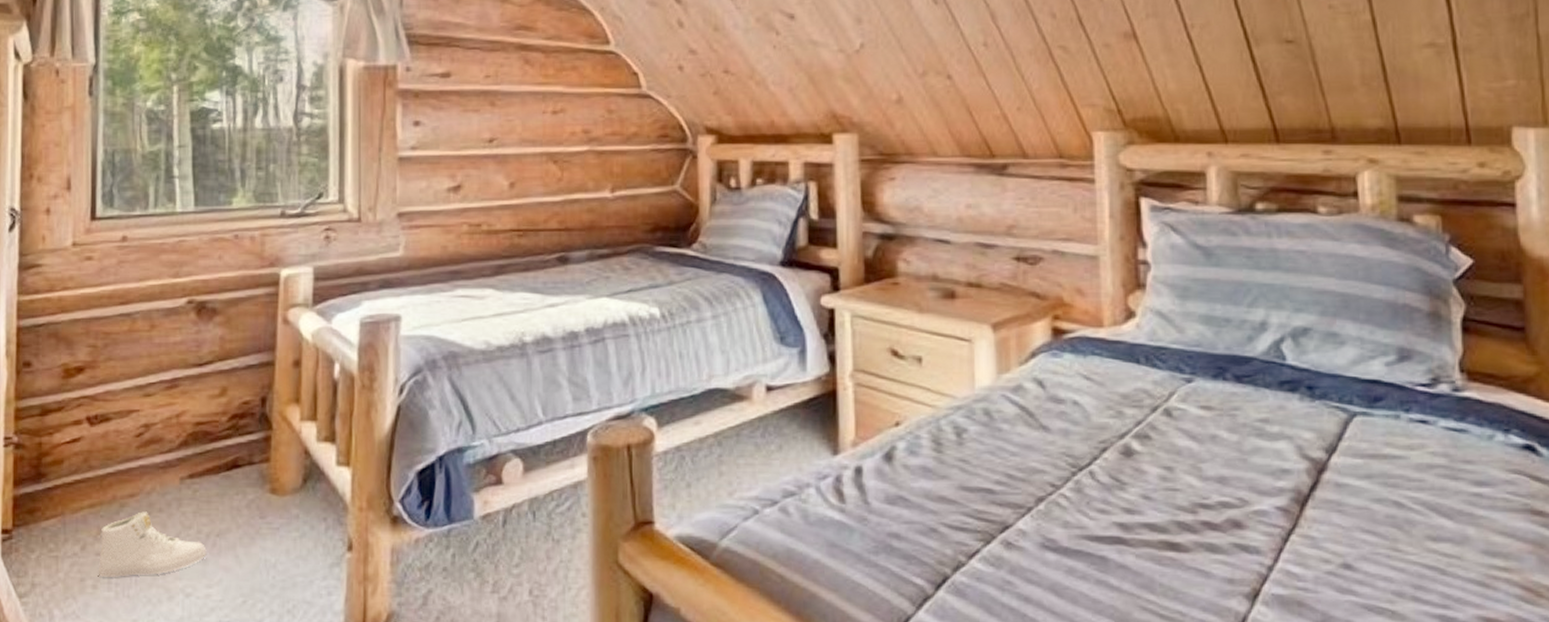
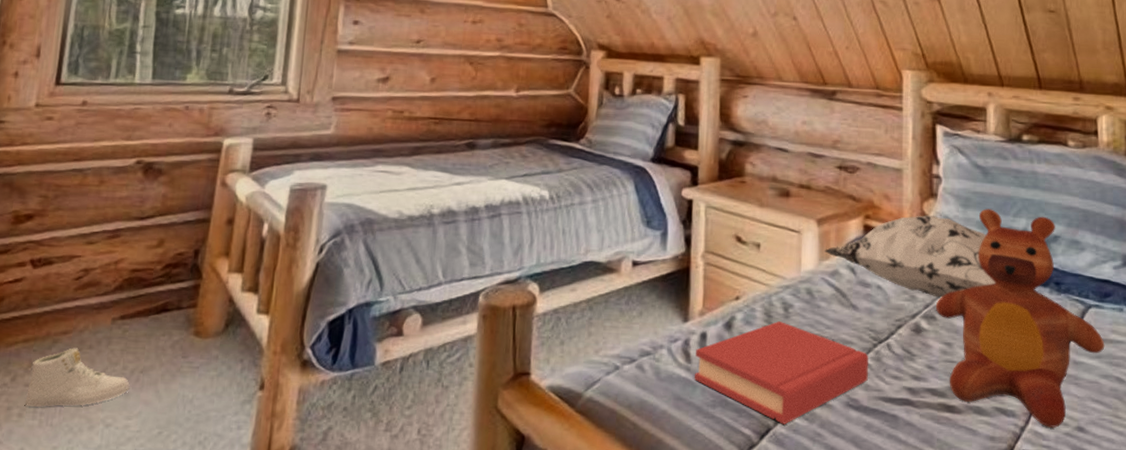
hardback book: none [850,450,1068,572] -> present [695,321,869,424]
decorative pillow: none [1002,311,1227,411] -> present [824,215,996,297]
teddy bear: none [1150,299,1377,567] -> present [935,209,1105,429]

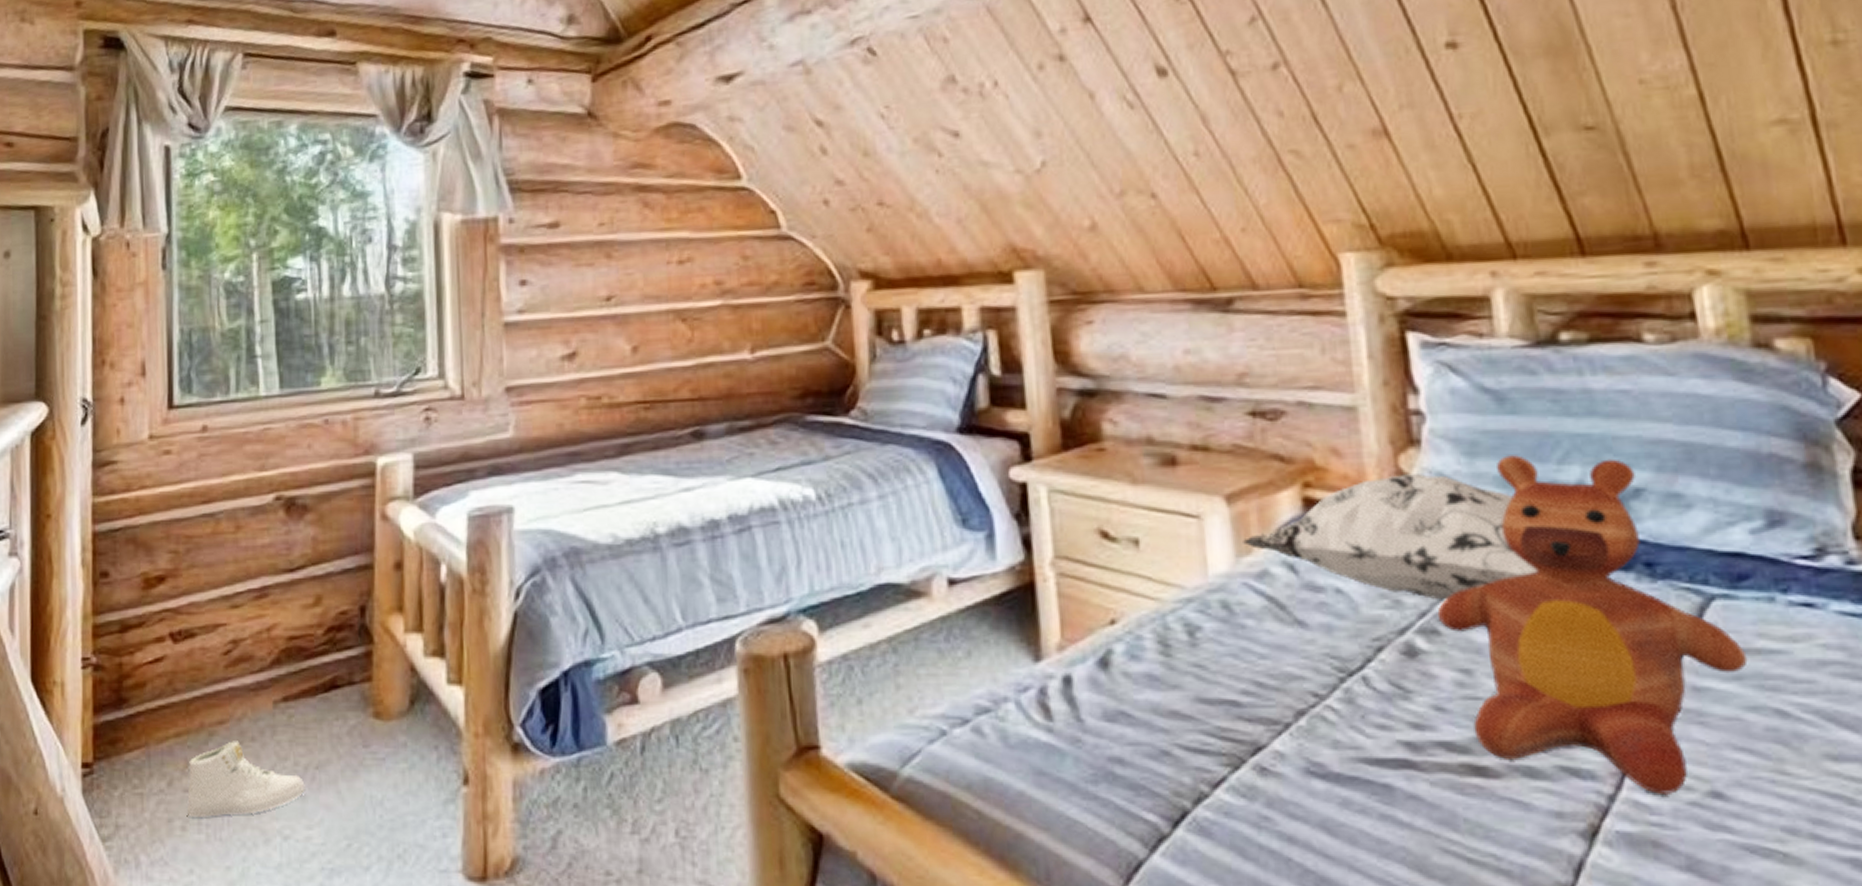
hardback book: present [695,321,869,424] -> none [1058,652,1337,805]

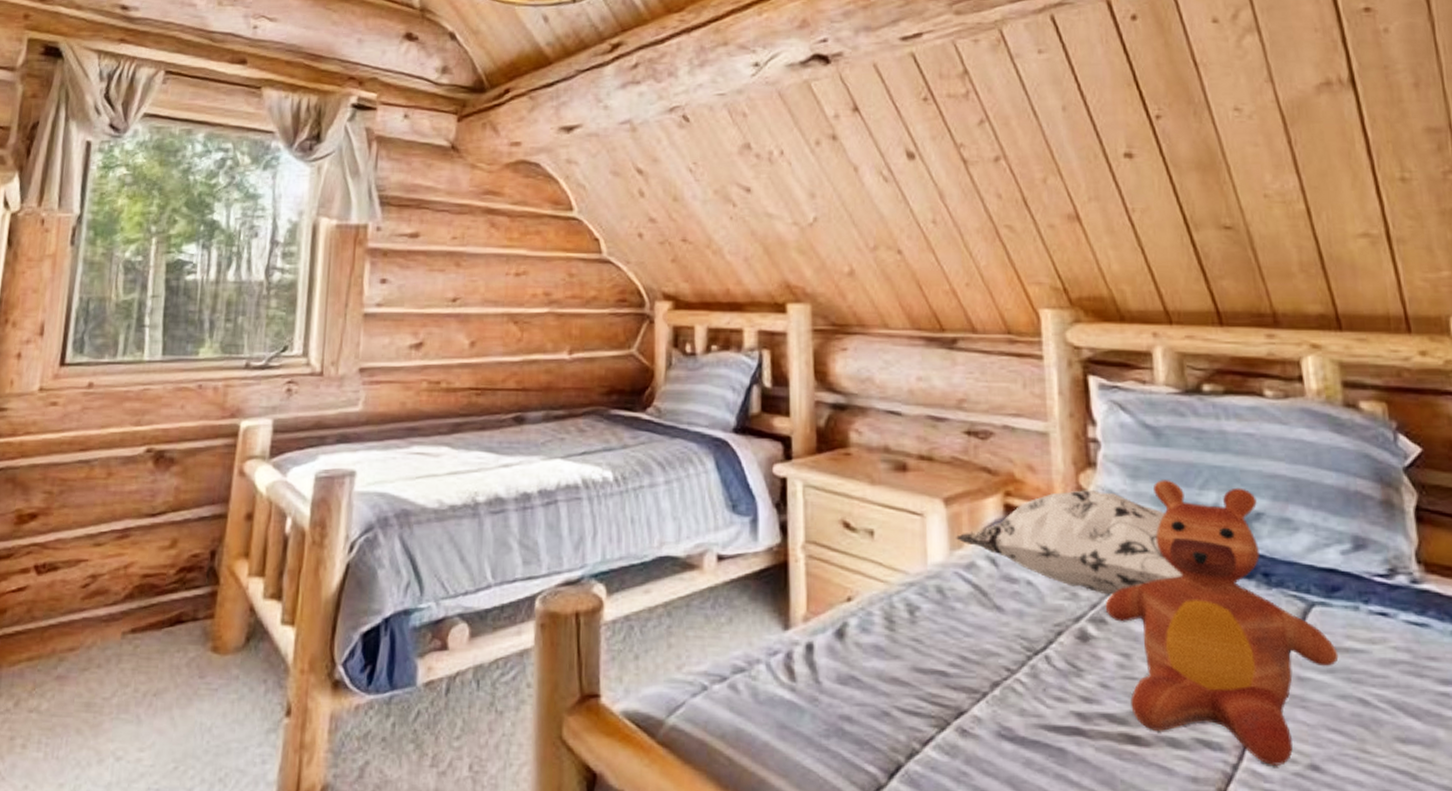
sneaker: present [186,741,305,817] -> none [28,667,142,737]

